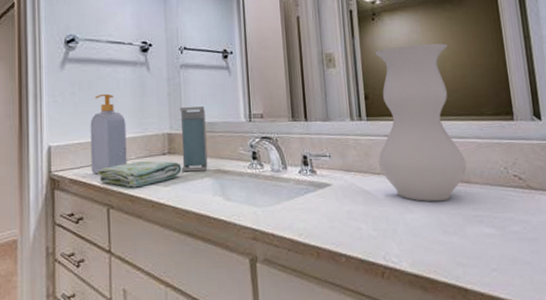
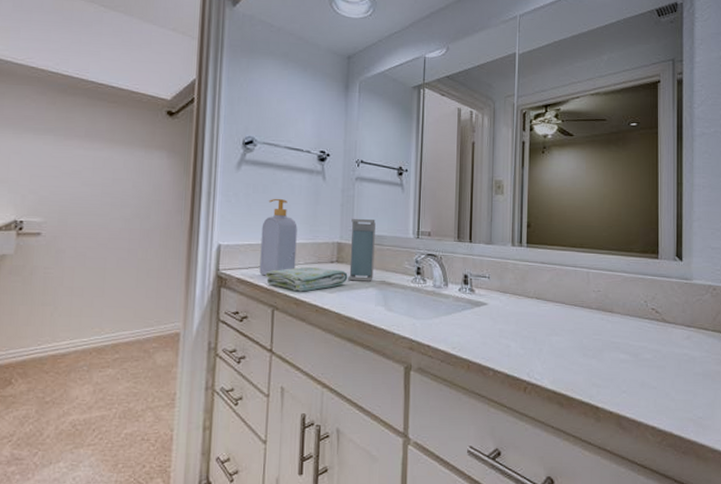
vase: present [374,43,467,202] -> none [533,180,611,327]

